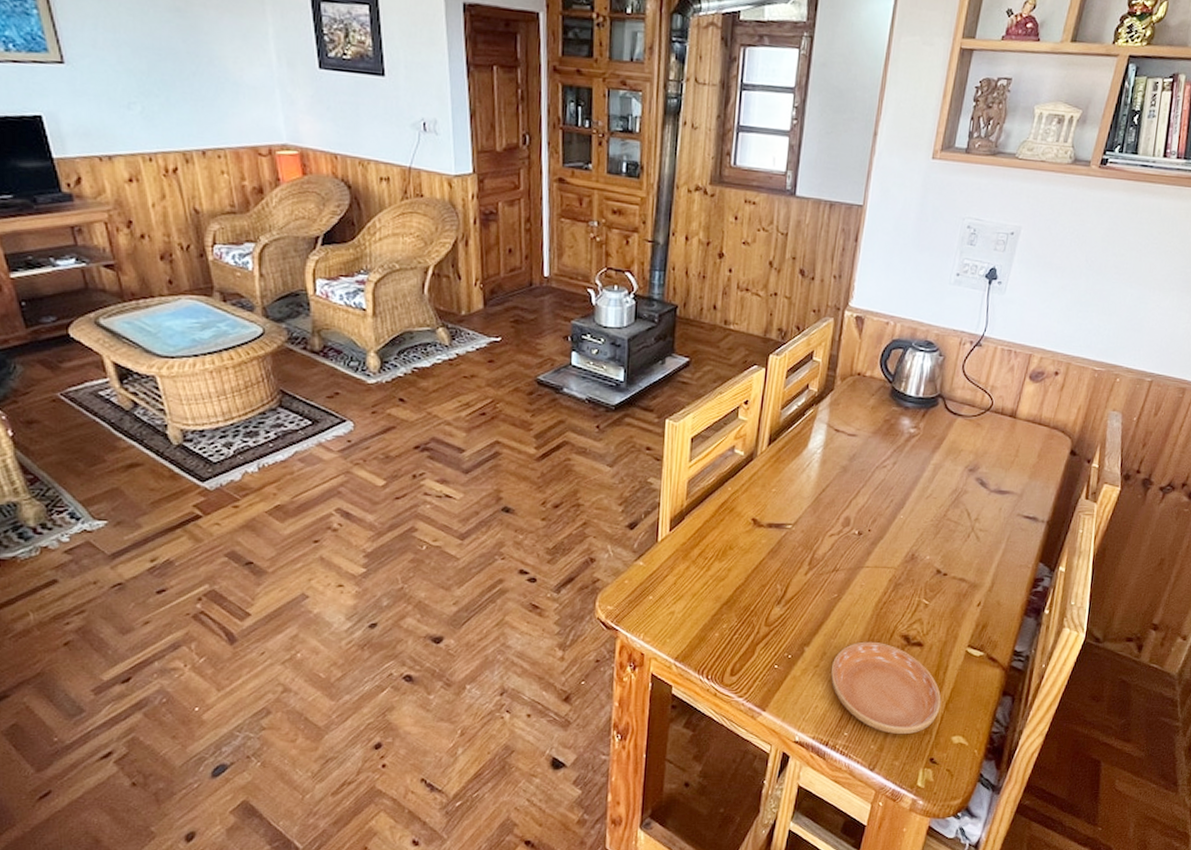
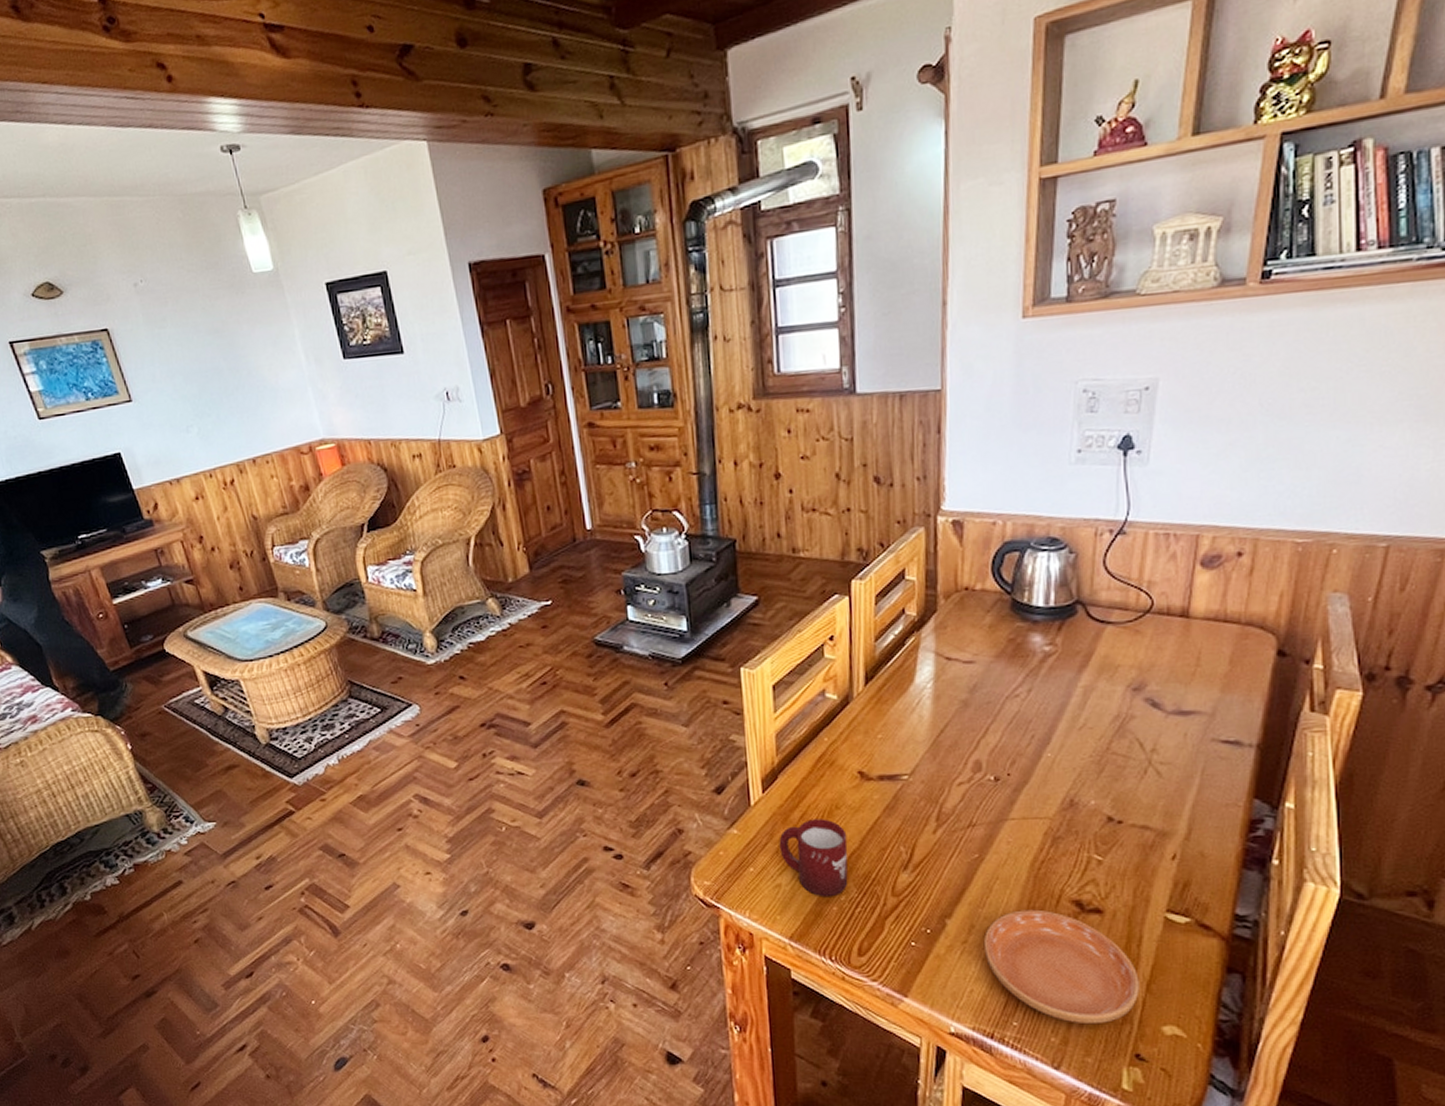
cup: none [677,557,736,625] -> present [779,819,848,898]

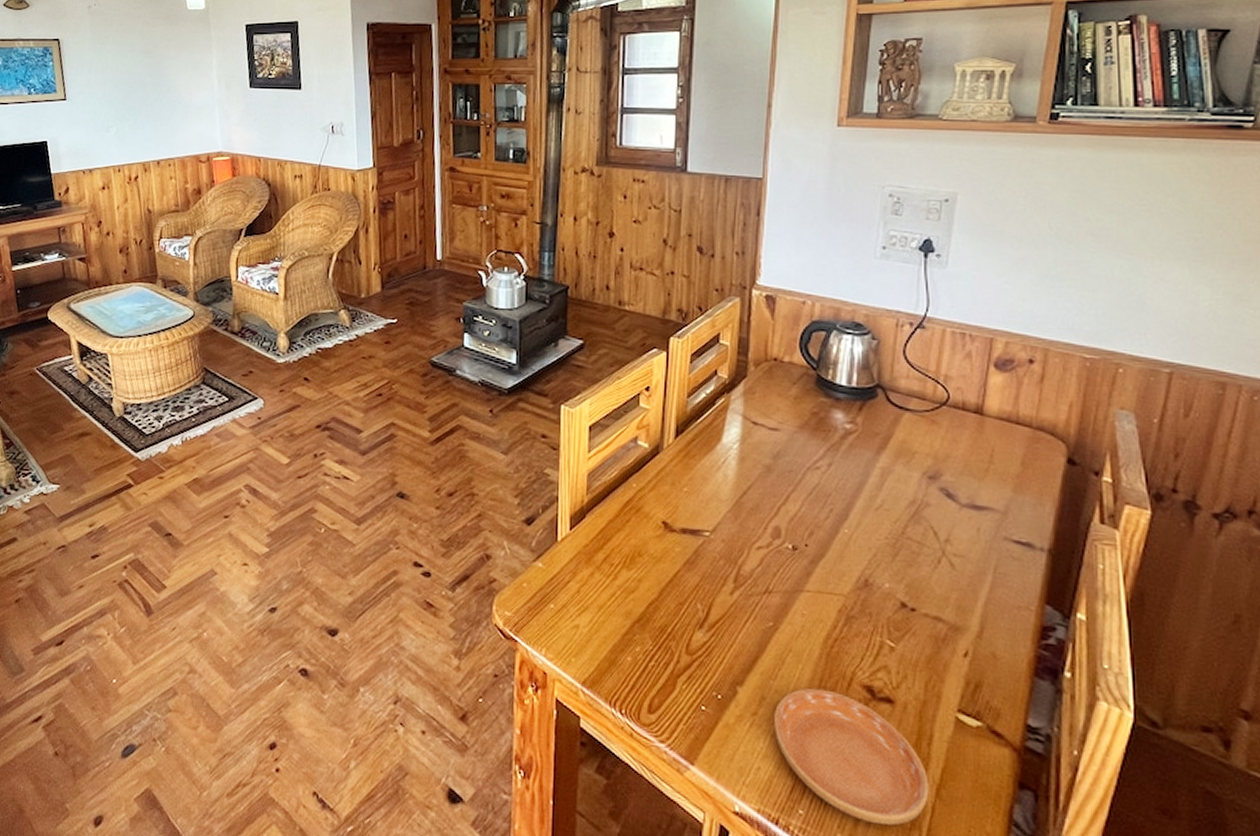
cup: present [779,819,848,898] -> none [581,563,647,646]

